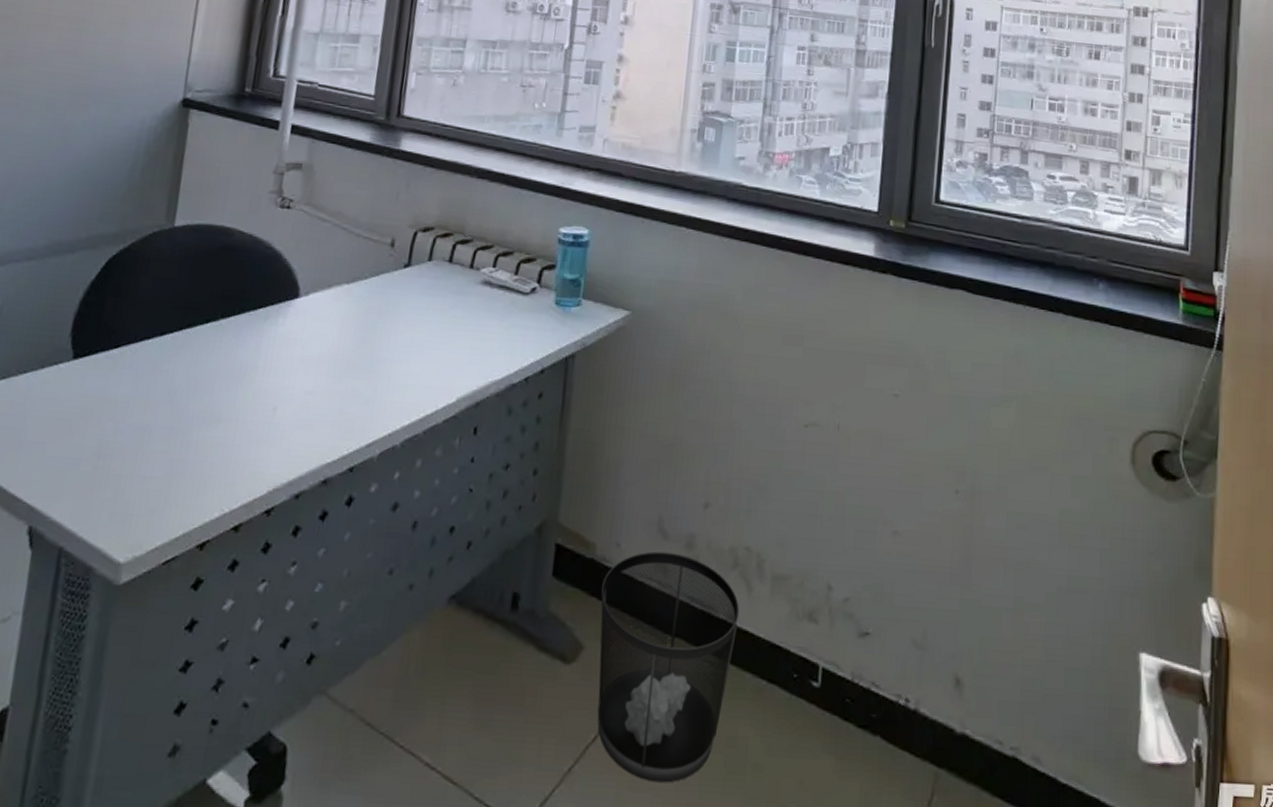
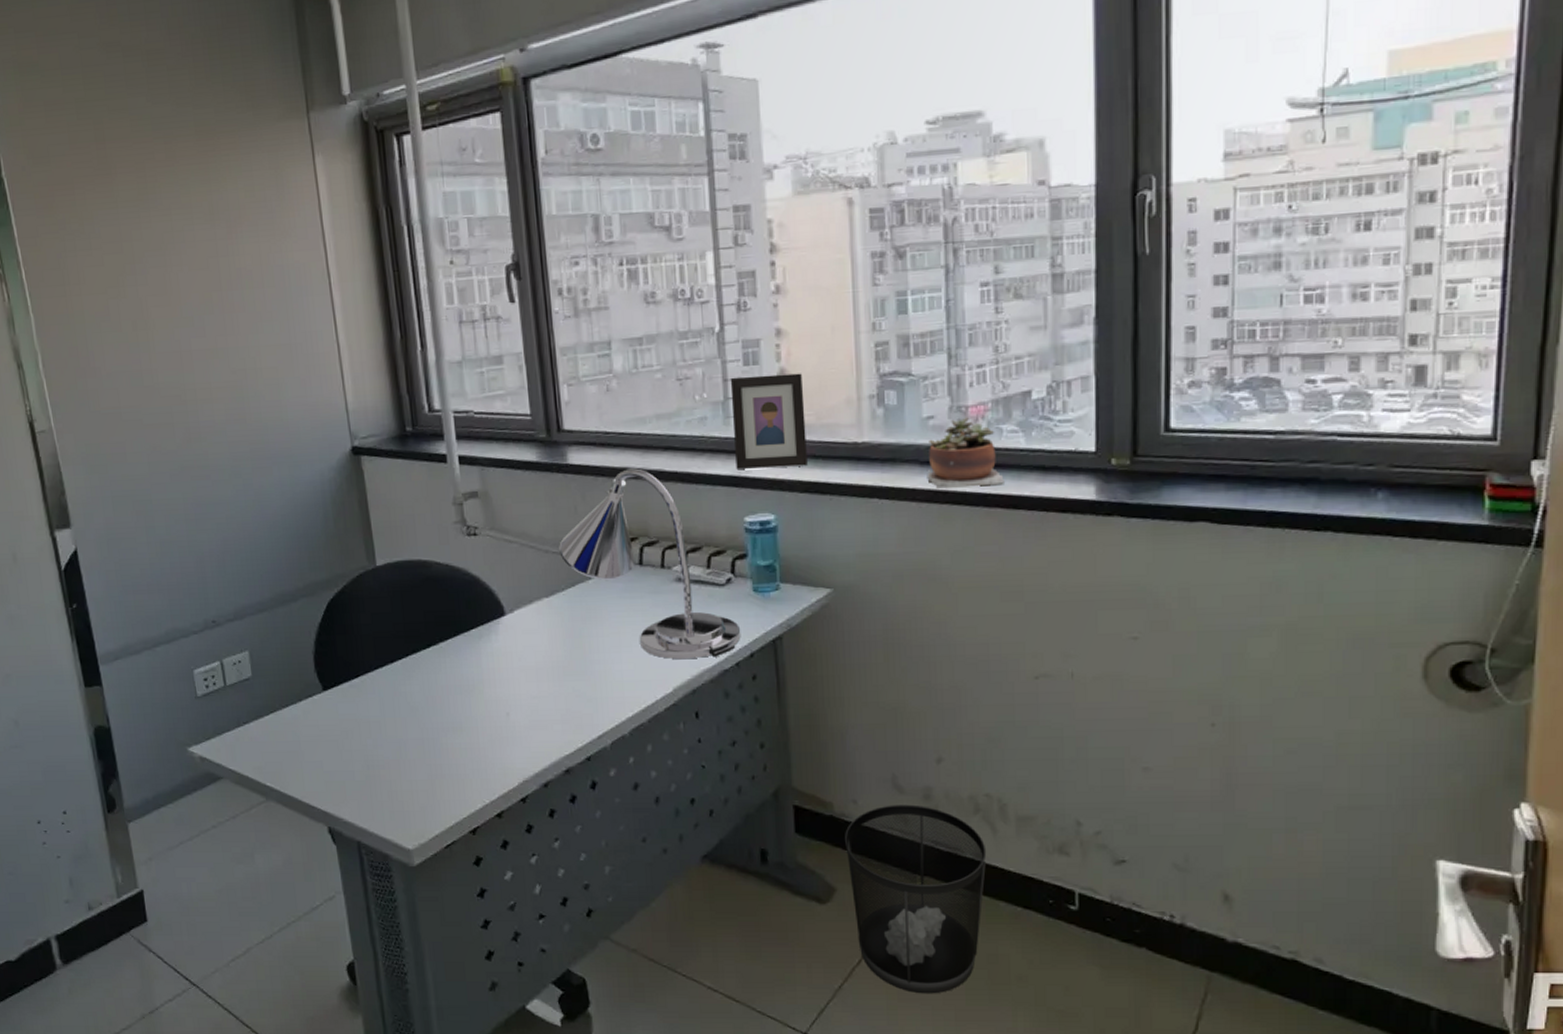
table lamp: none [371,163,536,370] -> present [559,468,741,660]
picture frame: none [560,92,635,186] -> present [730,373,808,469]
succulent plant: none [731,162,799,230] -> present [927,417,1004,490]

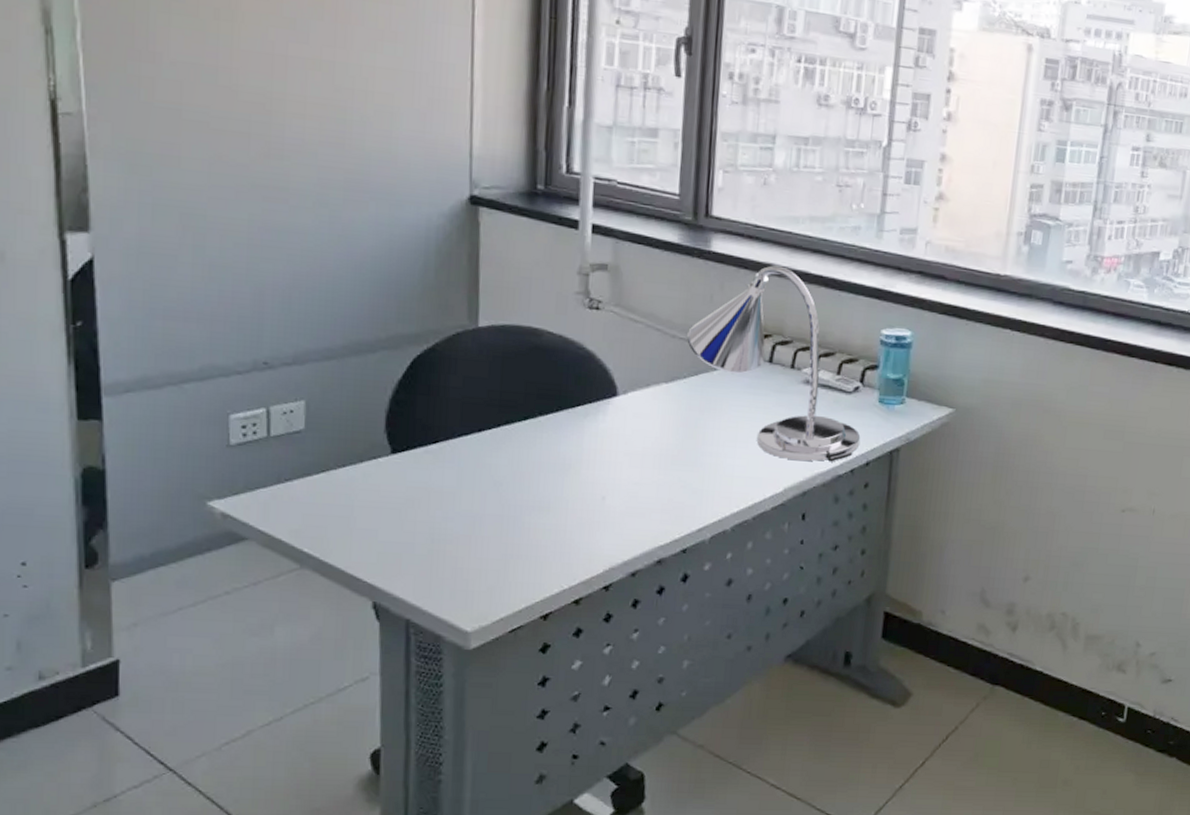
picture frame: present [730,373,808,469] -> none [881,192,959,289]
waste bin: present [844,804,987,994] -> none [925,617,1055,795]
succulent plant: present [927,417,1004,490] -> none [1057,266,1125,333]

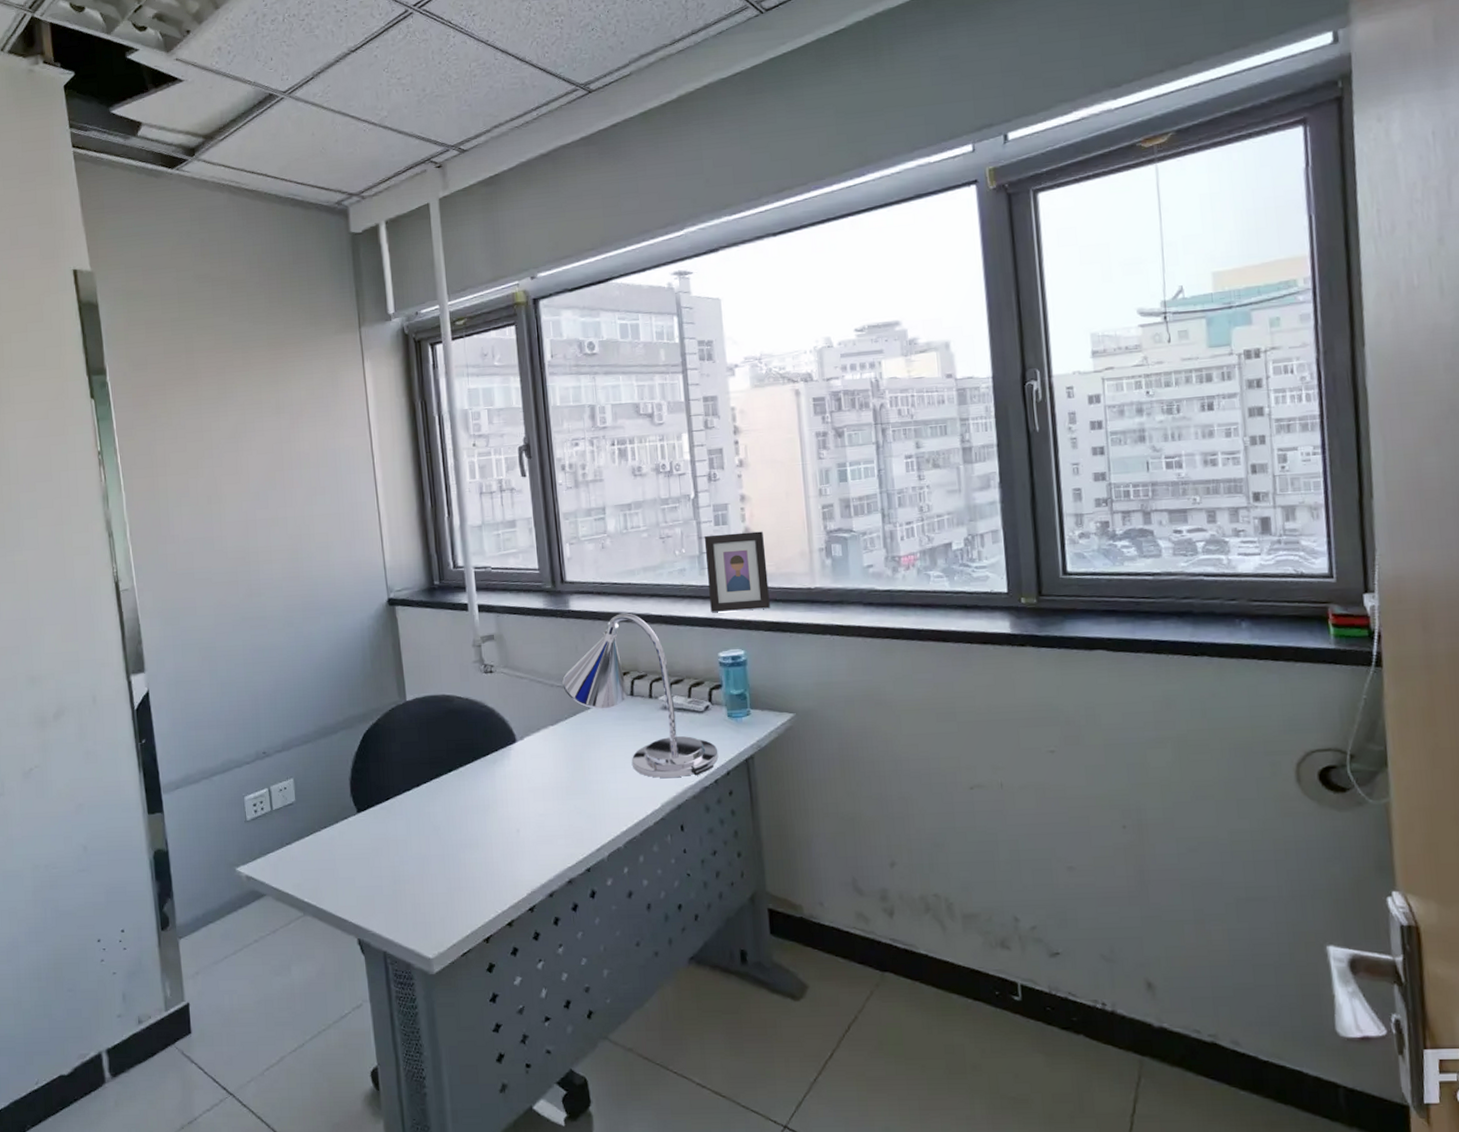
picture frame: none [881,192,959,289] -> present [704,531,770,612]

